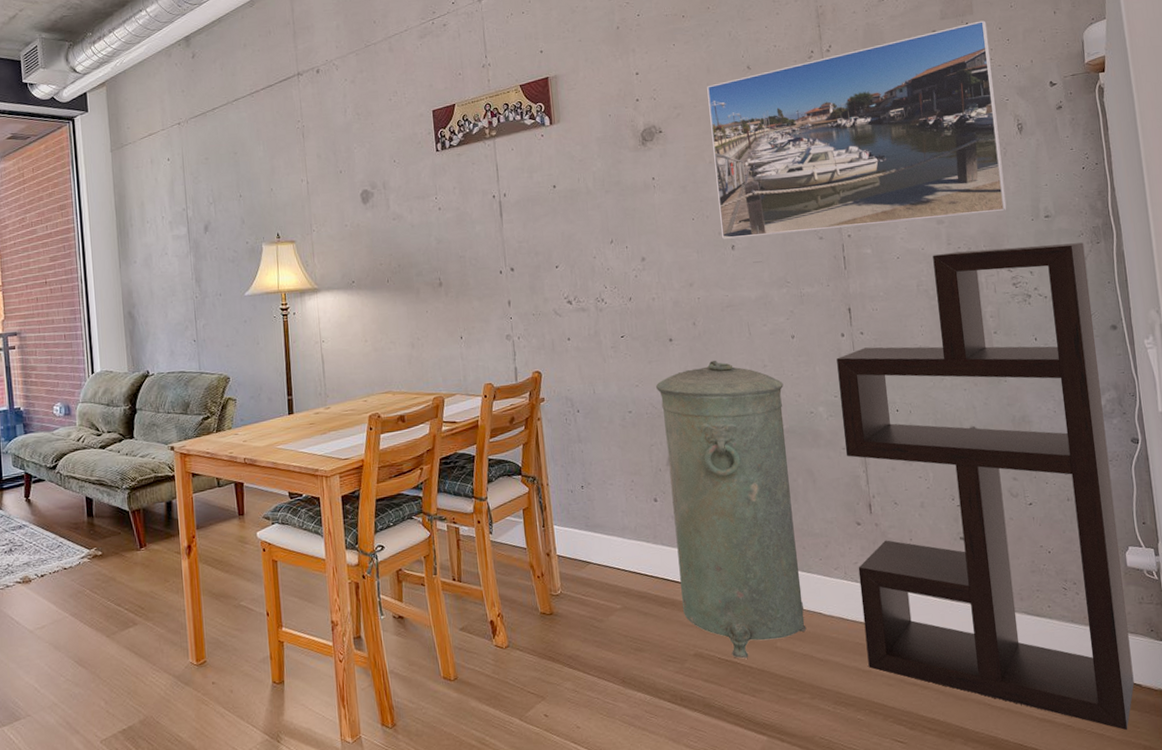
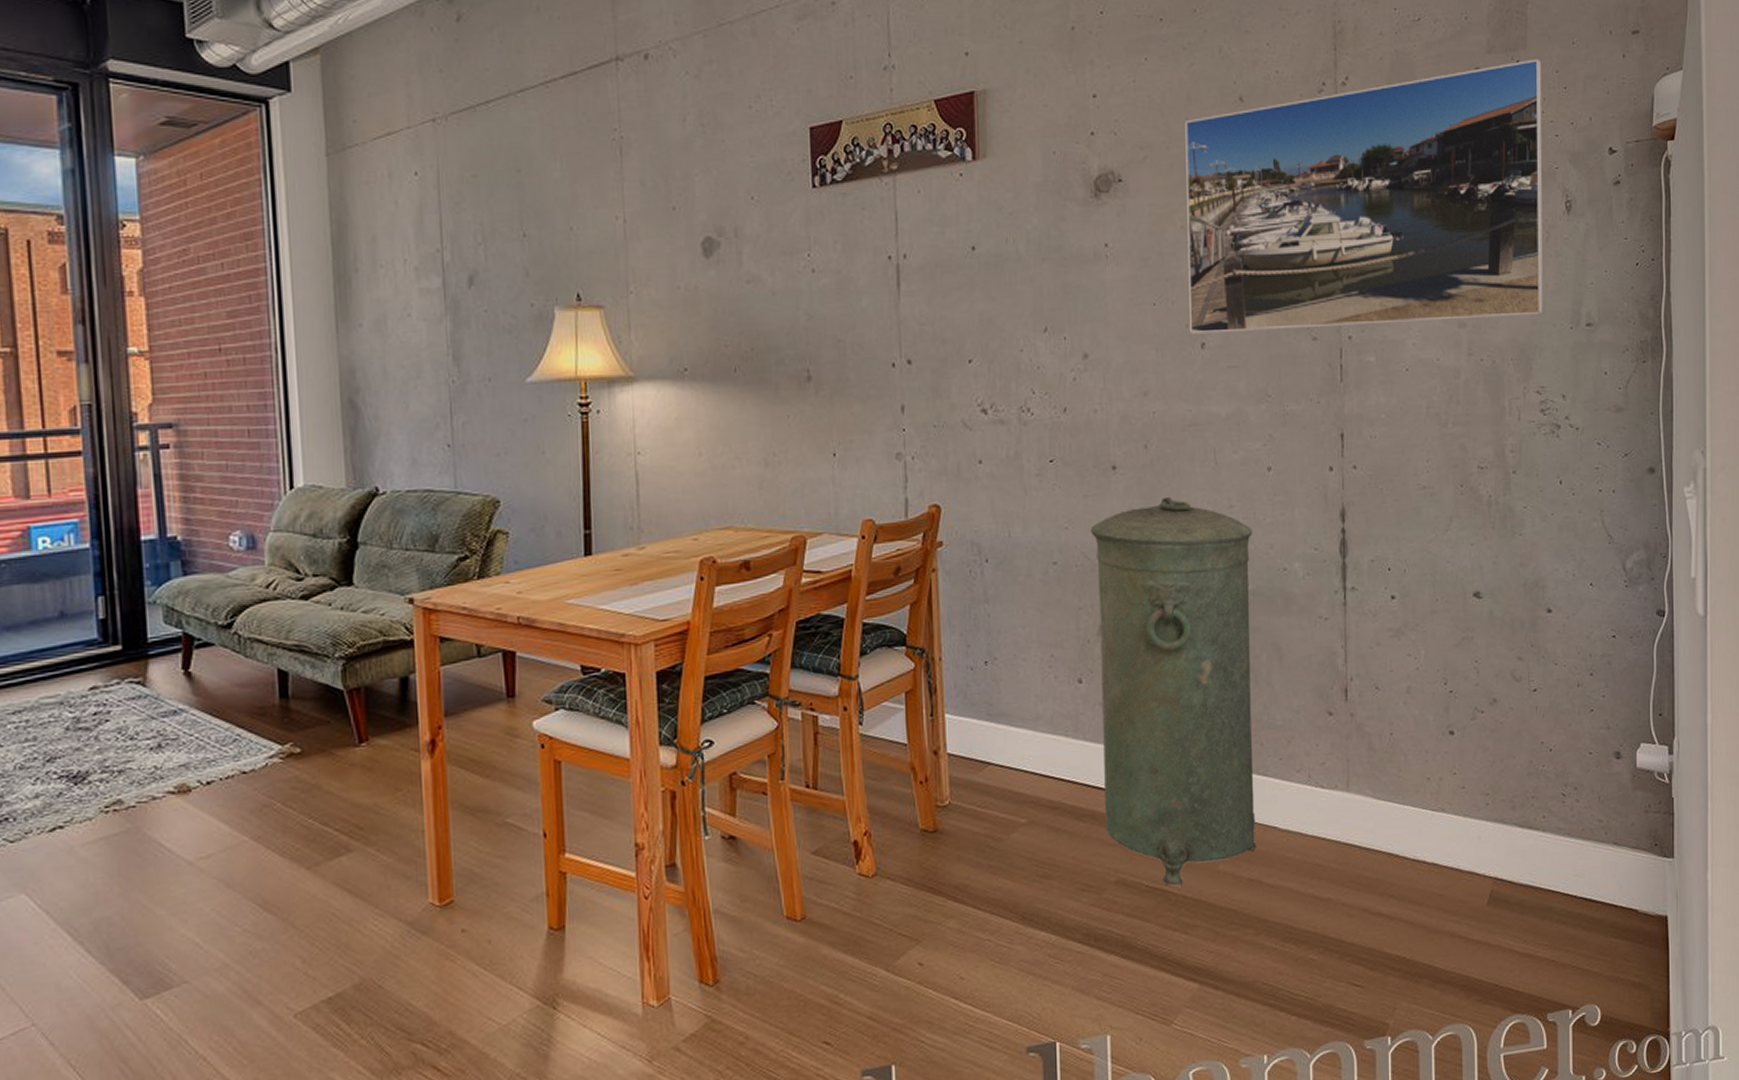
shelving unit: present [837,242,1135,731] -> none [1321,360,1630,965]

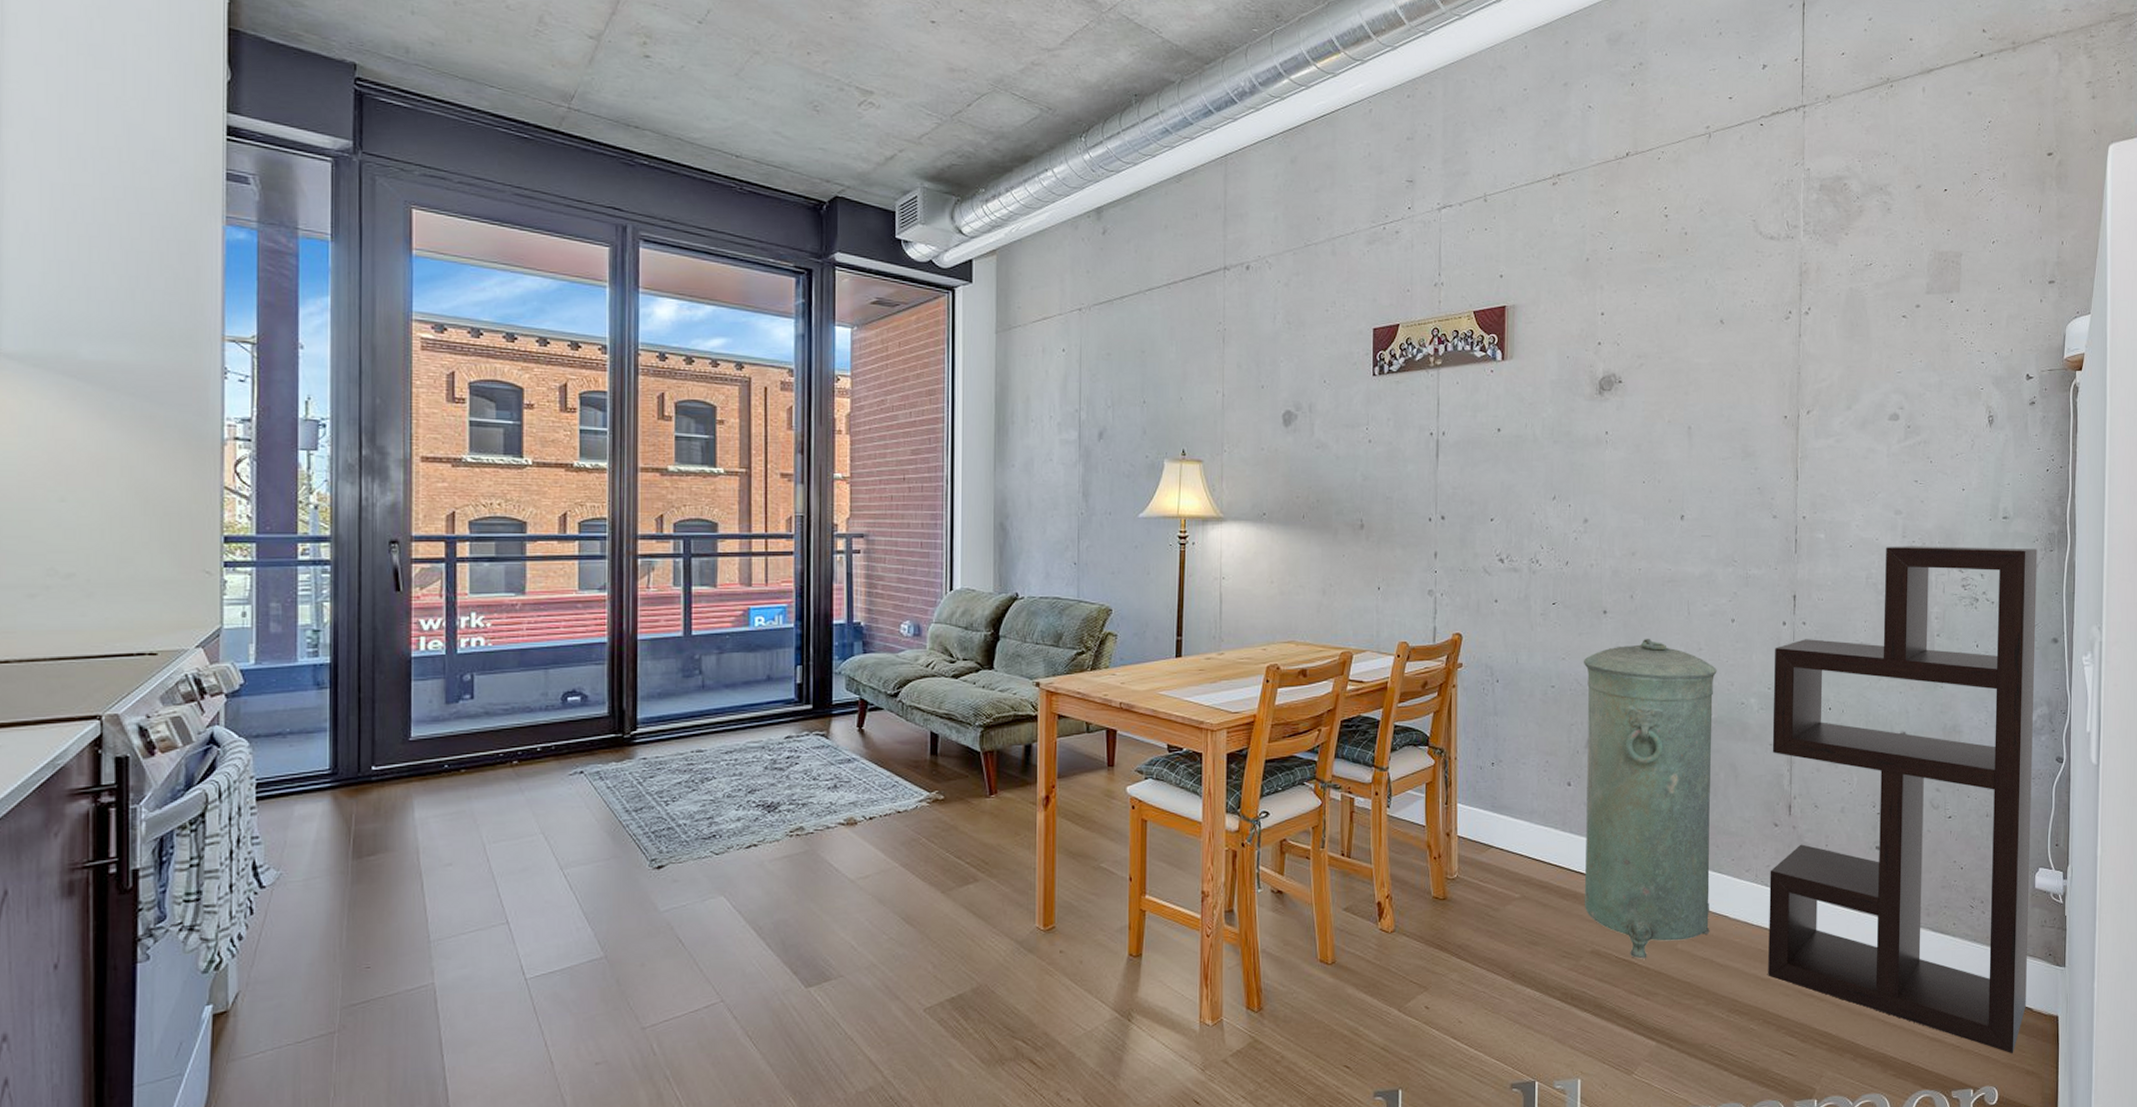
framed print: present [1185,59,1543,334] -> none [1671,300,1972,508]
shelving unit: none [1321,360,1630,965] -> present [1768,546,2037,1054]

